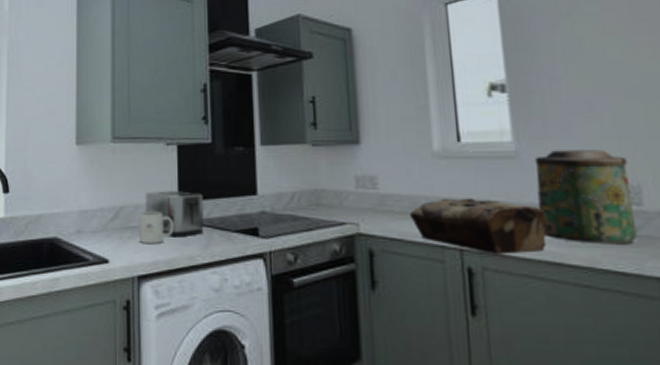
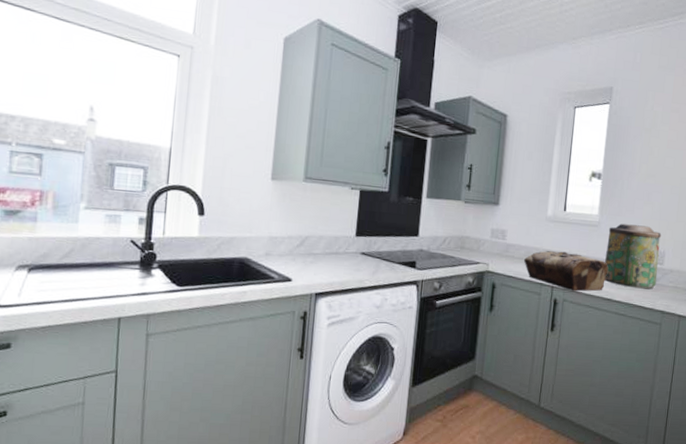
mug: present [138,212,174,245] -> none [319,242,350,269]
toaster: present [145,190,204,238] -> none [327,226,376,265]

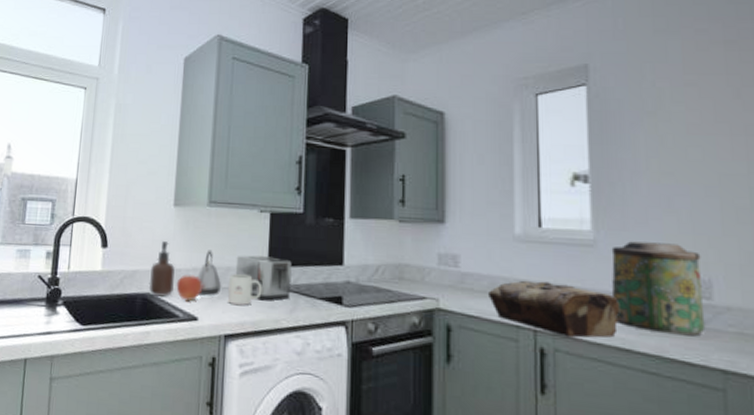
soap dispenser: none [245,211,271,261] -> present [148,241,175,297]
fruit: none [272,242,296,264] -> present [176,275,202,301]
kettle: none [292,220,315,261] -> present [197,250,222,296]
mug: none [319,242,350,269] -> present [227,274,262,306]
toaster: none [327,226,376,265] -> present [235,255,292,301]

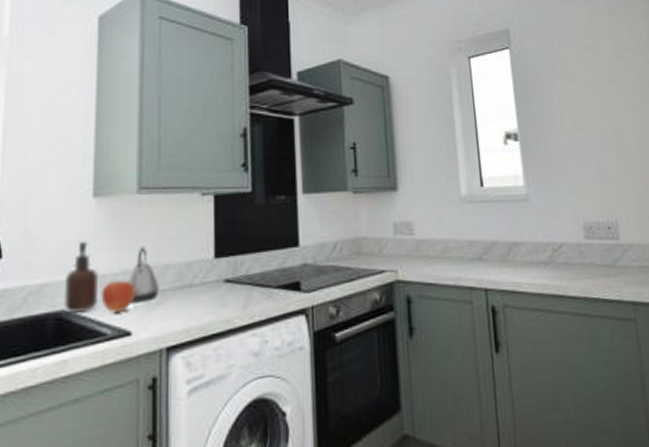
mug: present [227,274,262,306] -> none [167,271,210,310]
toaster: present [235,255,292,301] -> none [176,245,243,299]
bread loaf: present [487,280,621,339] -> none [441,239,553,292]
canister: present [611,241,706,337] -> none [541,192,617,276]

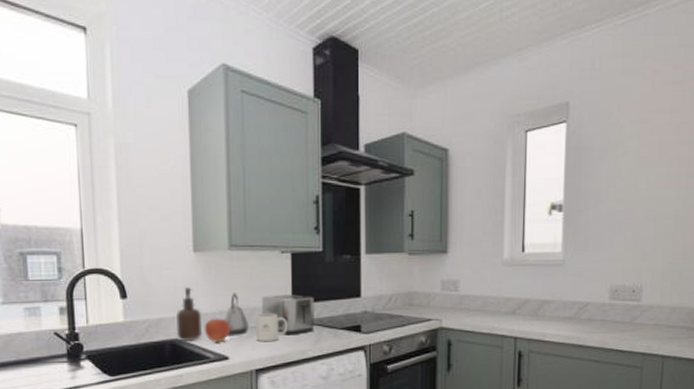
mug: none [167,271,210,310] -> present [255,313,288,342]
toaster: none [176,245,243,299] -> present [261,293,315,335]

